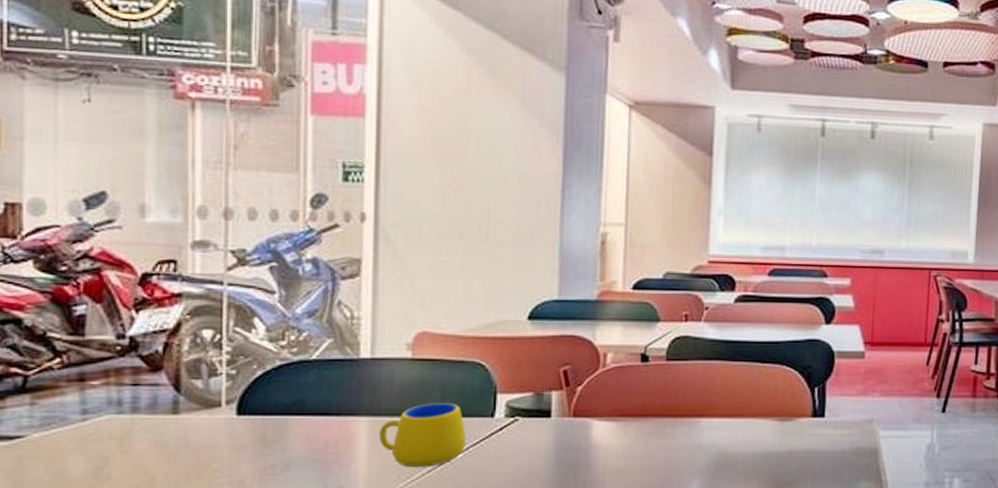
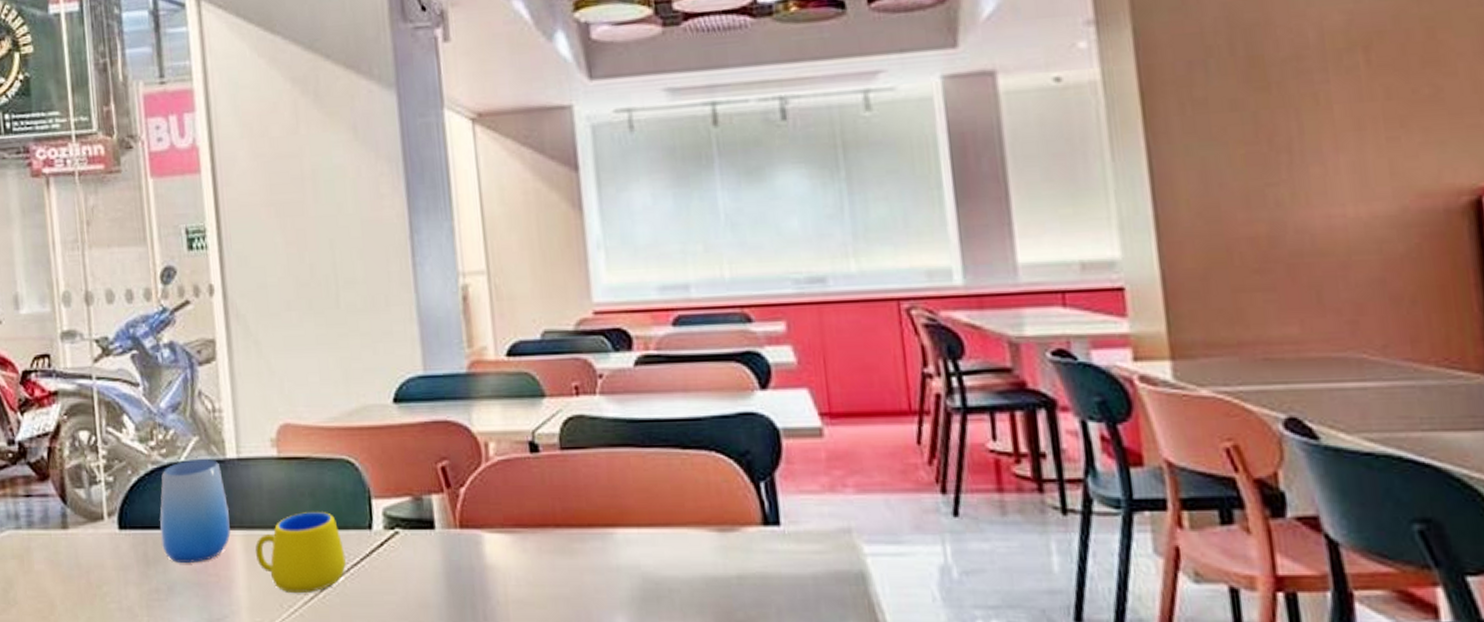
cup: none [281,358,356,443] -> present [159,459,231,563]

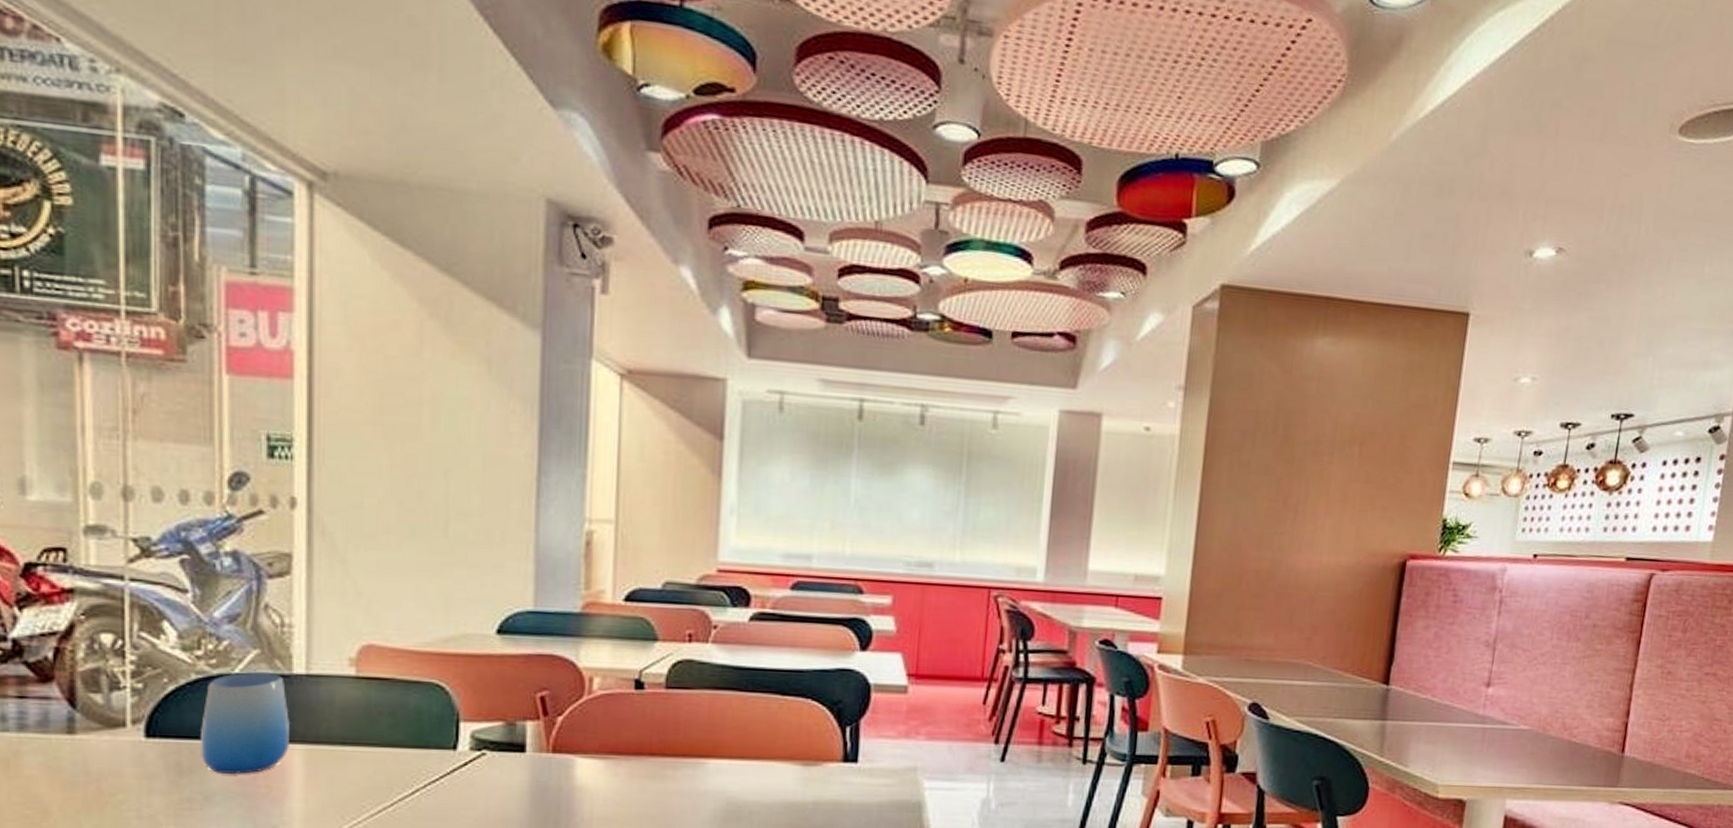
mug: present [255,512,346,594] -> none [317,730,423,807]

